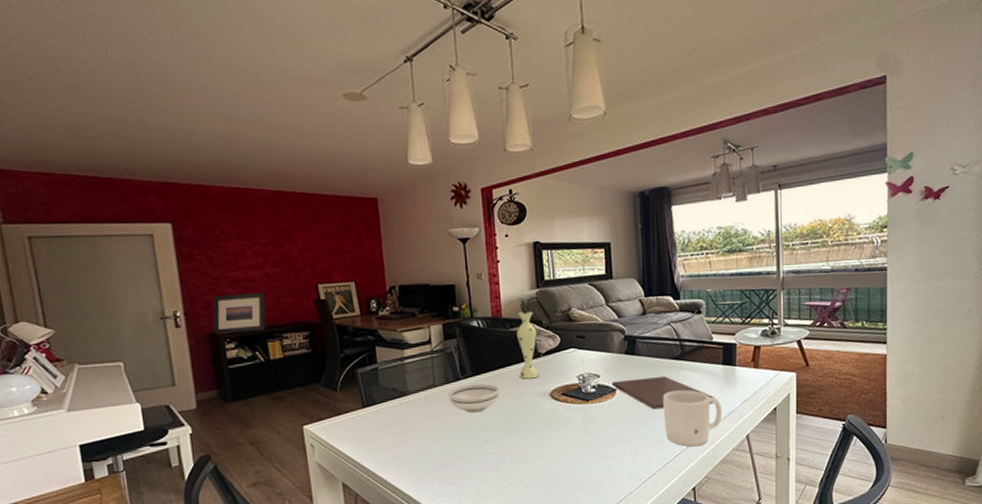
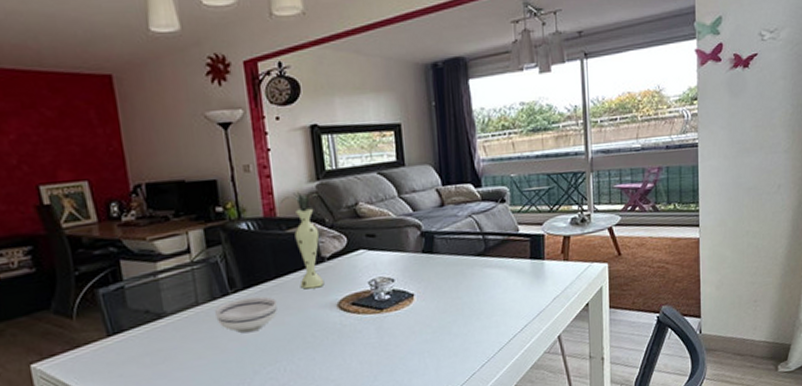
plaque: present [611,375,716,410] -> none [408,275,524,315]
mug: present [662,390,723,447] -> none [465,289,532,353]

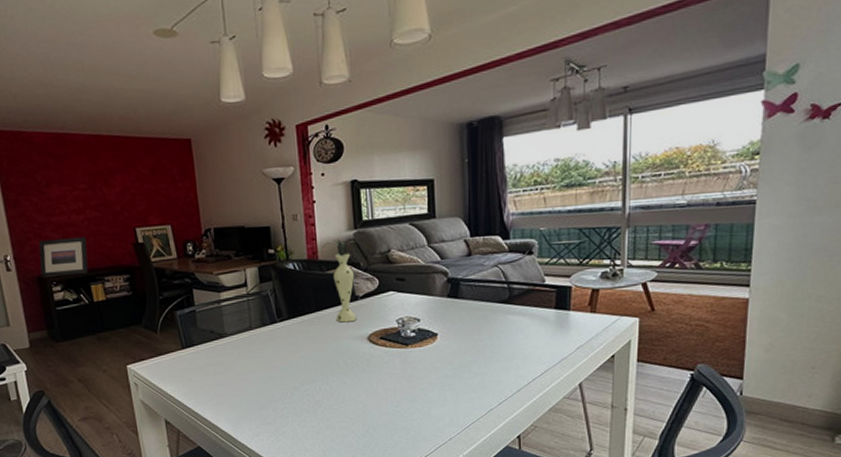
bowl: present [215,296,278,333] -> none [265,326,316,356]

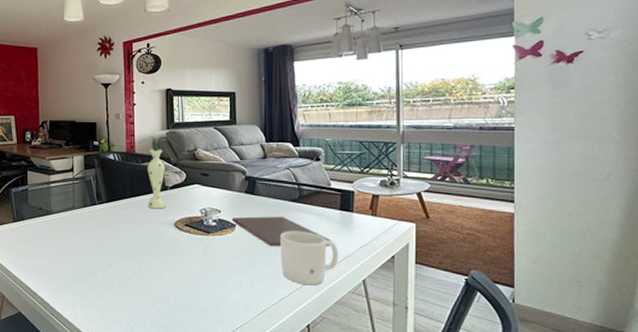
plaque: none [433,320,546,355] -> present [231,216,332,247]
mug: none [487,335,553,394] -> present [279,231,339,286]

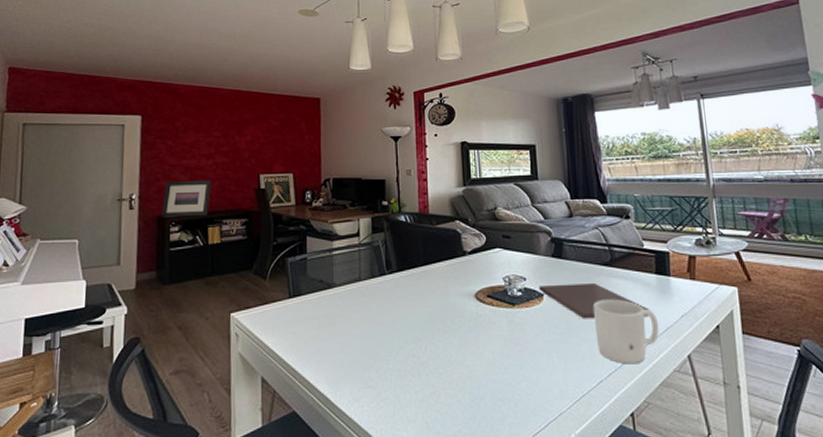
vase: present [140,135,172,209] -> none [434,193,469,278]

